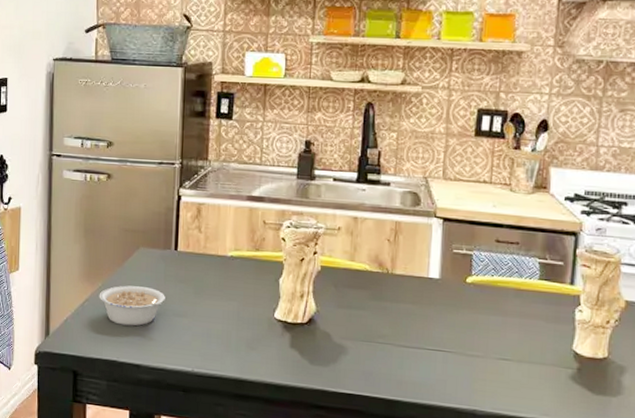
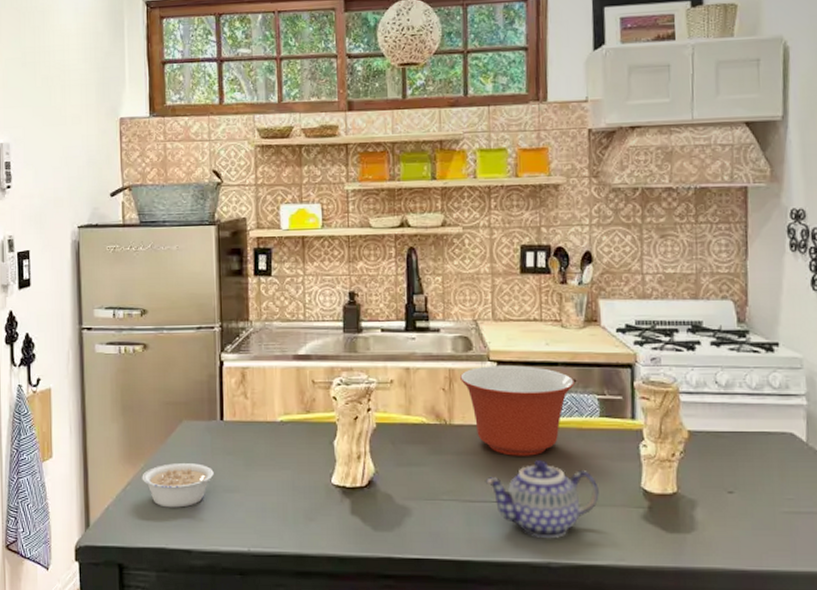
mixing bowl: none [406,221,518,310] -> present [460,365,575,456]
teapot: none [420,314,531,388] -> present [485,459,599,538]

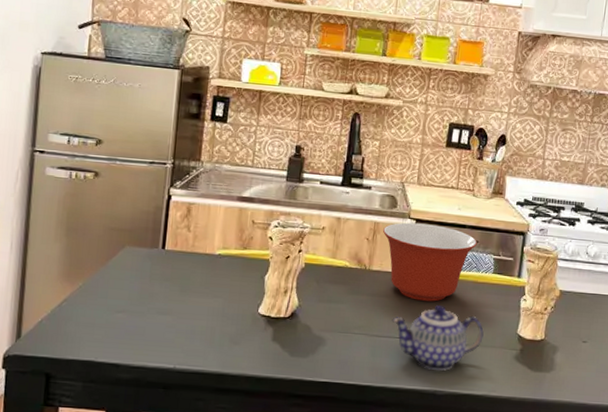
legume: present [142,463,215,508] -> none [78,284,151,326]

